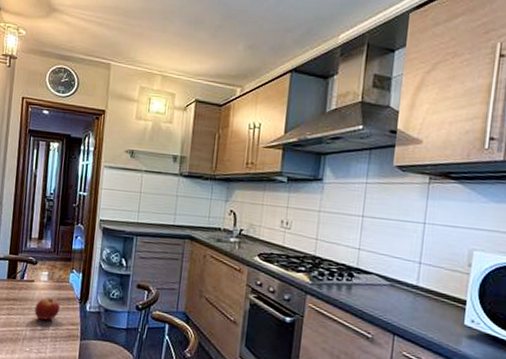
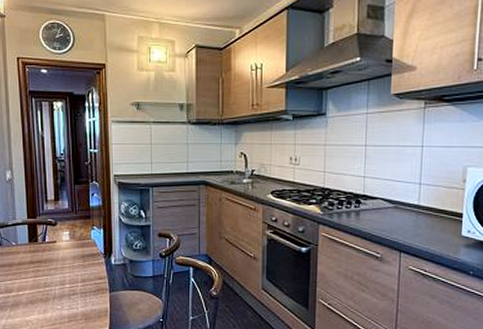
fruit: present [34,297,60,321] -> none [61,255,86,278]

